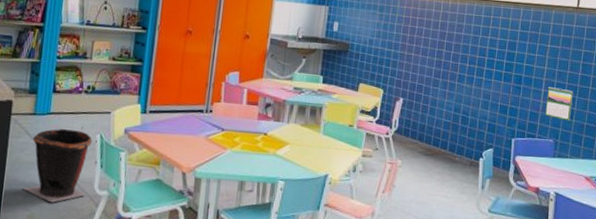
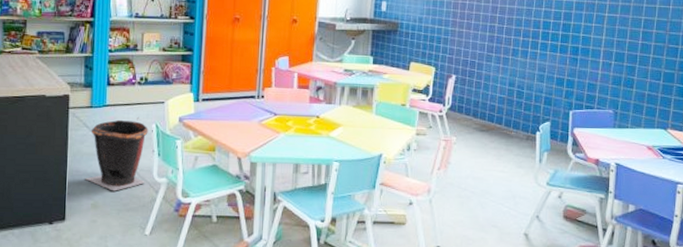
calendar: present [545,87,574,121] -> none [604,57,634,91]

